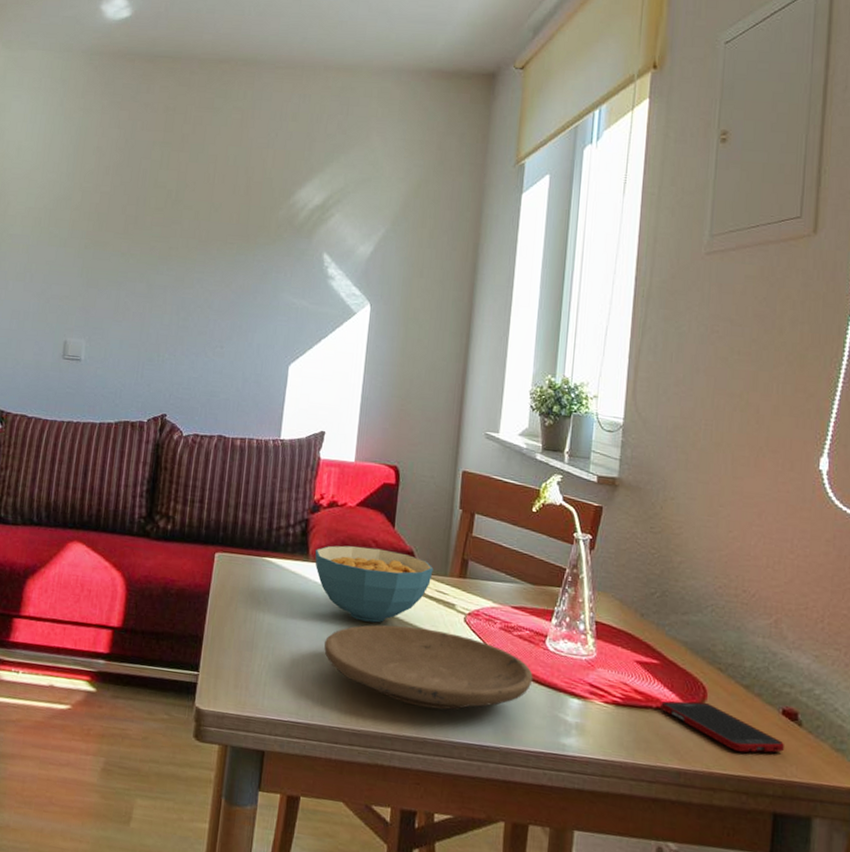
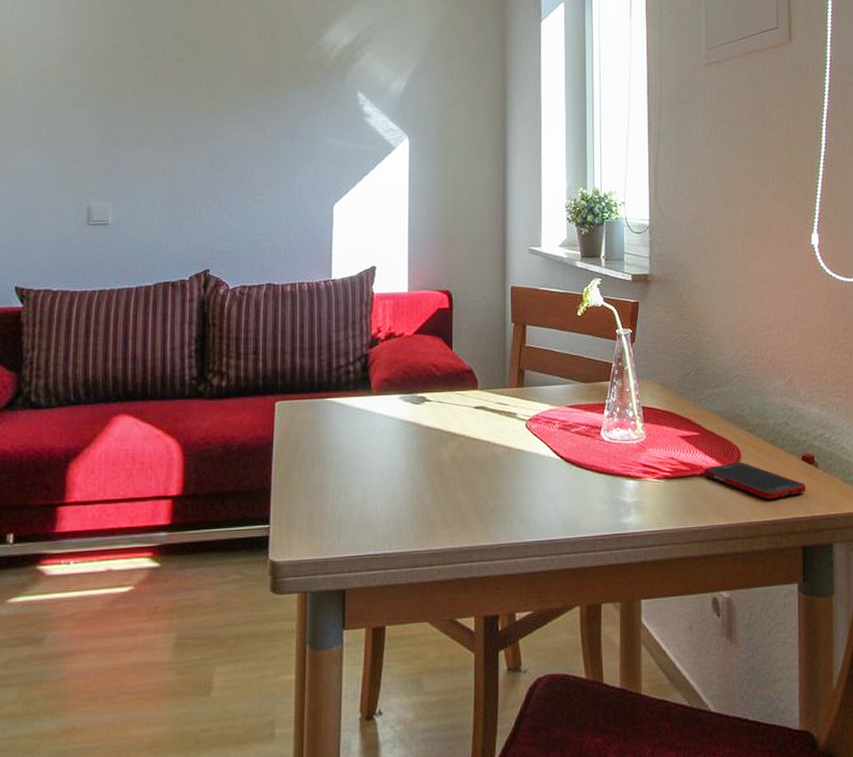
cereal bowl: present [314,545,434,623] -> none [377,372,493,444]
plate: present [324,624,533,710] -> none [394,440,593,516]

